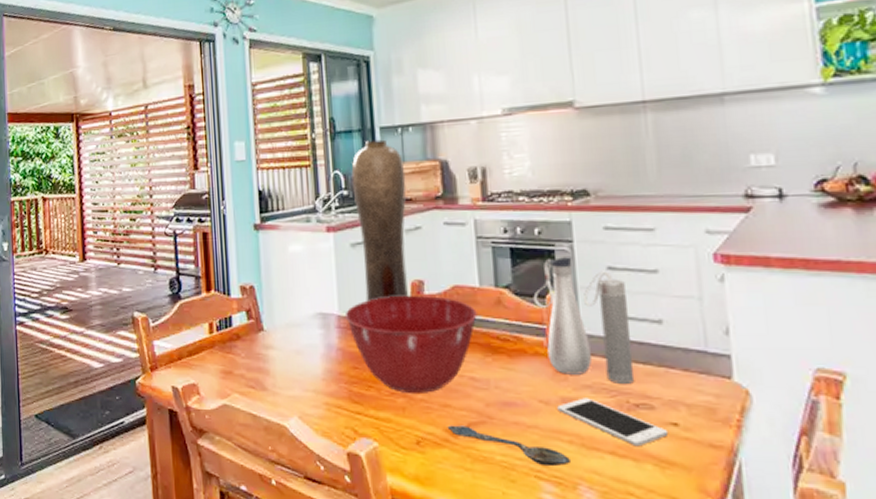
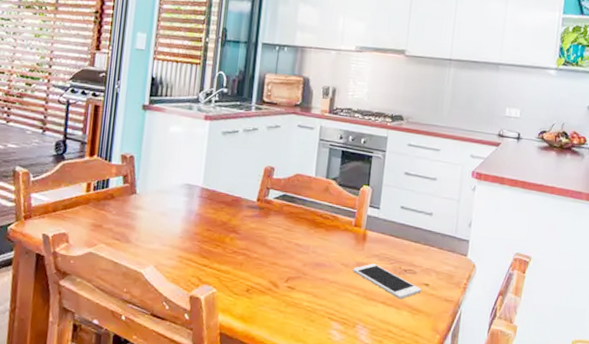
mixing bowl: present [345,295,477,393] -> none [207,176,310,253]
vase: present [351,139,410,301] -> none [226,51,276,179]
spoon: present [447,425,570,467] -> none [272,278,355,311]
water bottle: present [533,257,635,384] -> none [351,162,414,255]

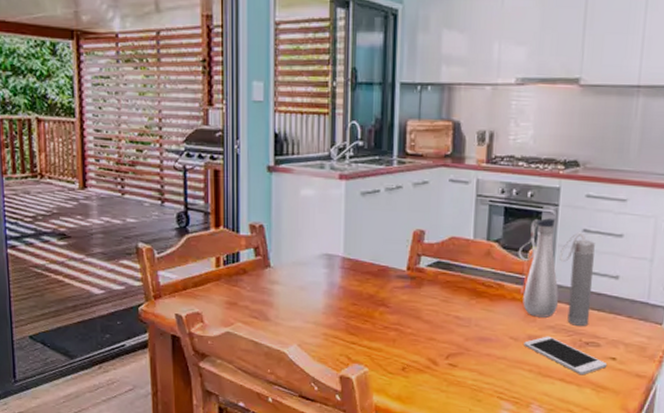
water bottle: none [351,162,414,255] -> present [518,218,595,326]

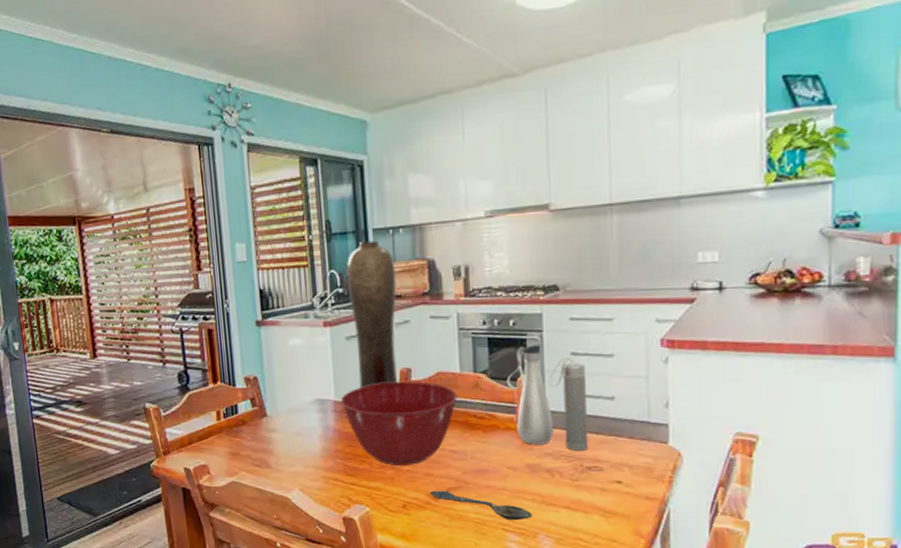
mixing bowl: none [349,242,468,328] -> present [340,381,457,465]
vase: none [368,94,420,246] -> present [346,240,398,388]
spoon: none [430,355,528,390] -> present [429,490,532,521]
cell phone: present [524,336,608,376] -> none [523,463,614,502]

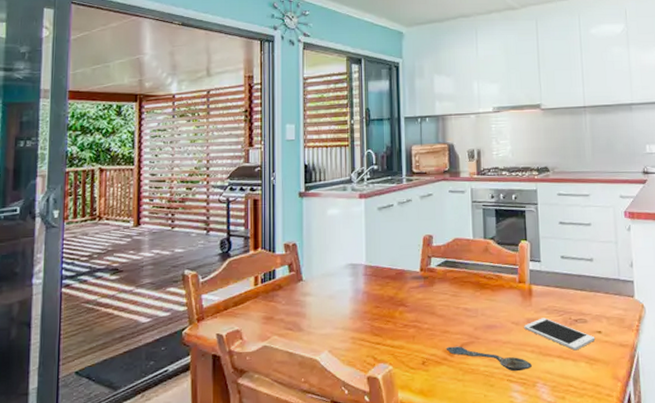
mixing bowl: present [340,381,457,465] -> none [370,246,471,324]
vase: present [346,240,398,388] -> none [381,126,423,253]
water bottle: present [506,345,589,451] -> none [510,215,575,306]
cell phone: none [523,463,614,502] -> present [524,317,595,351]

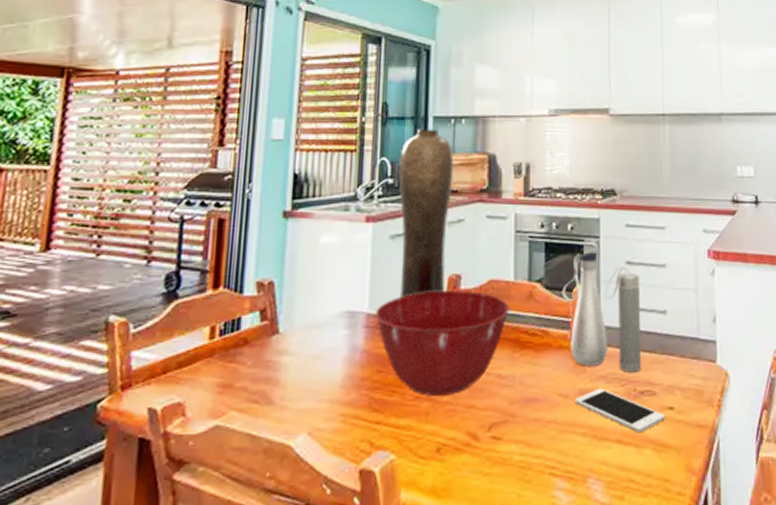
mixing bowl: none [370,246,471,324] -> present [374,290,509,396]
vase: none [381,126,423,253] -> present [398,129,454,297]
spoon: present [446,346,532,372] -> none [470,426,582,462]
water bottle: none [510,215,575,306] -> present [562,252,642,373]

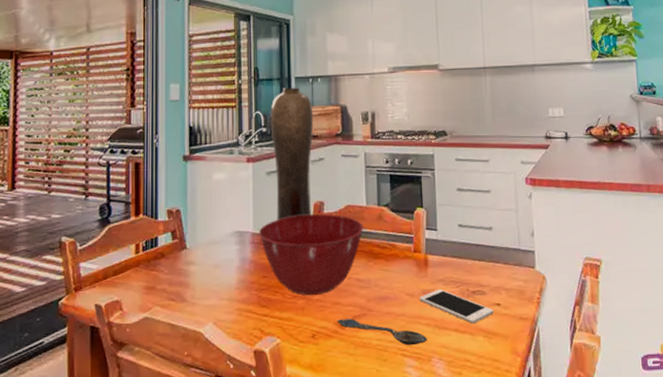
spoon: none [470,426,582,462] -> present [337,318,427,346]
water bottle: present [562,252,642,373] -> none [405,181,473,277]

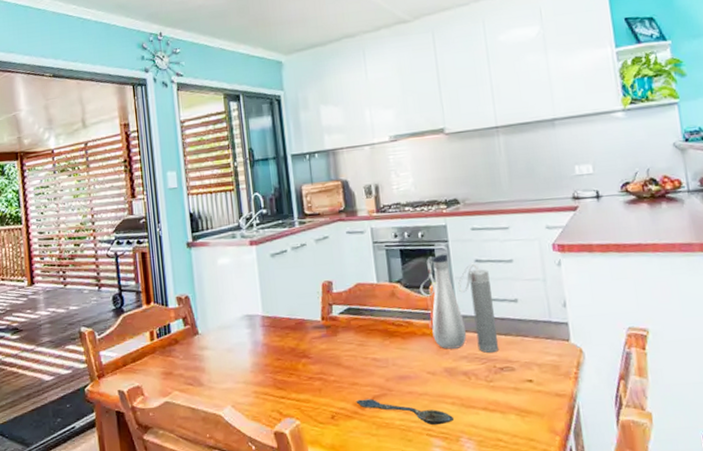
mixing bowl: present [258,213,364,295] -> none [268,293,376,377]
vase: present [270,87,314,220] -> none [269,165,321,302]
water bottle: none [405,181,473,277] -> present [419,254,499,353]
cell phone: present [419,289,494,324] -> none [441,366,526,402]

